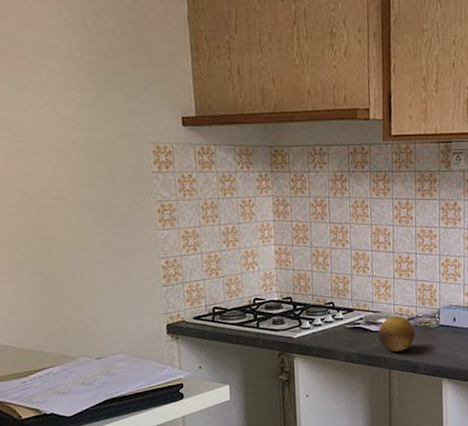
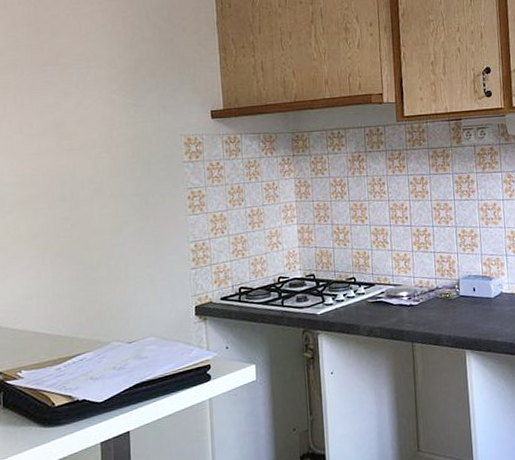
fruit: present [378,316,415,352] -> none [399,288,437,325]

